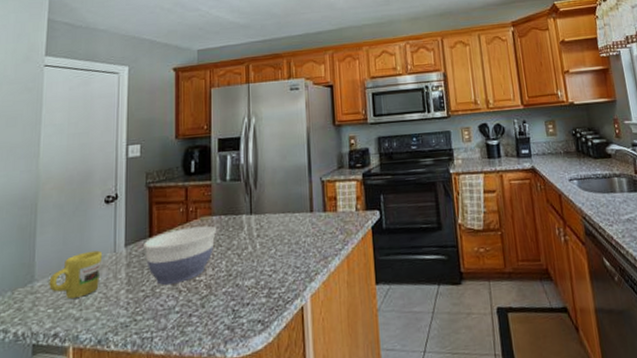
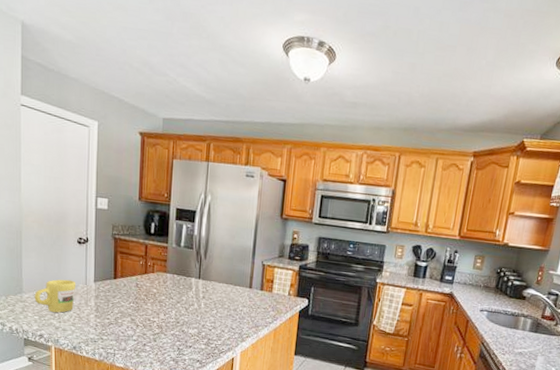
bowl: present [144,225,216,285] -> none [109,278,169,319]

